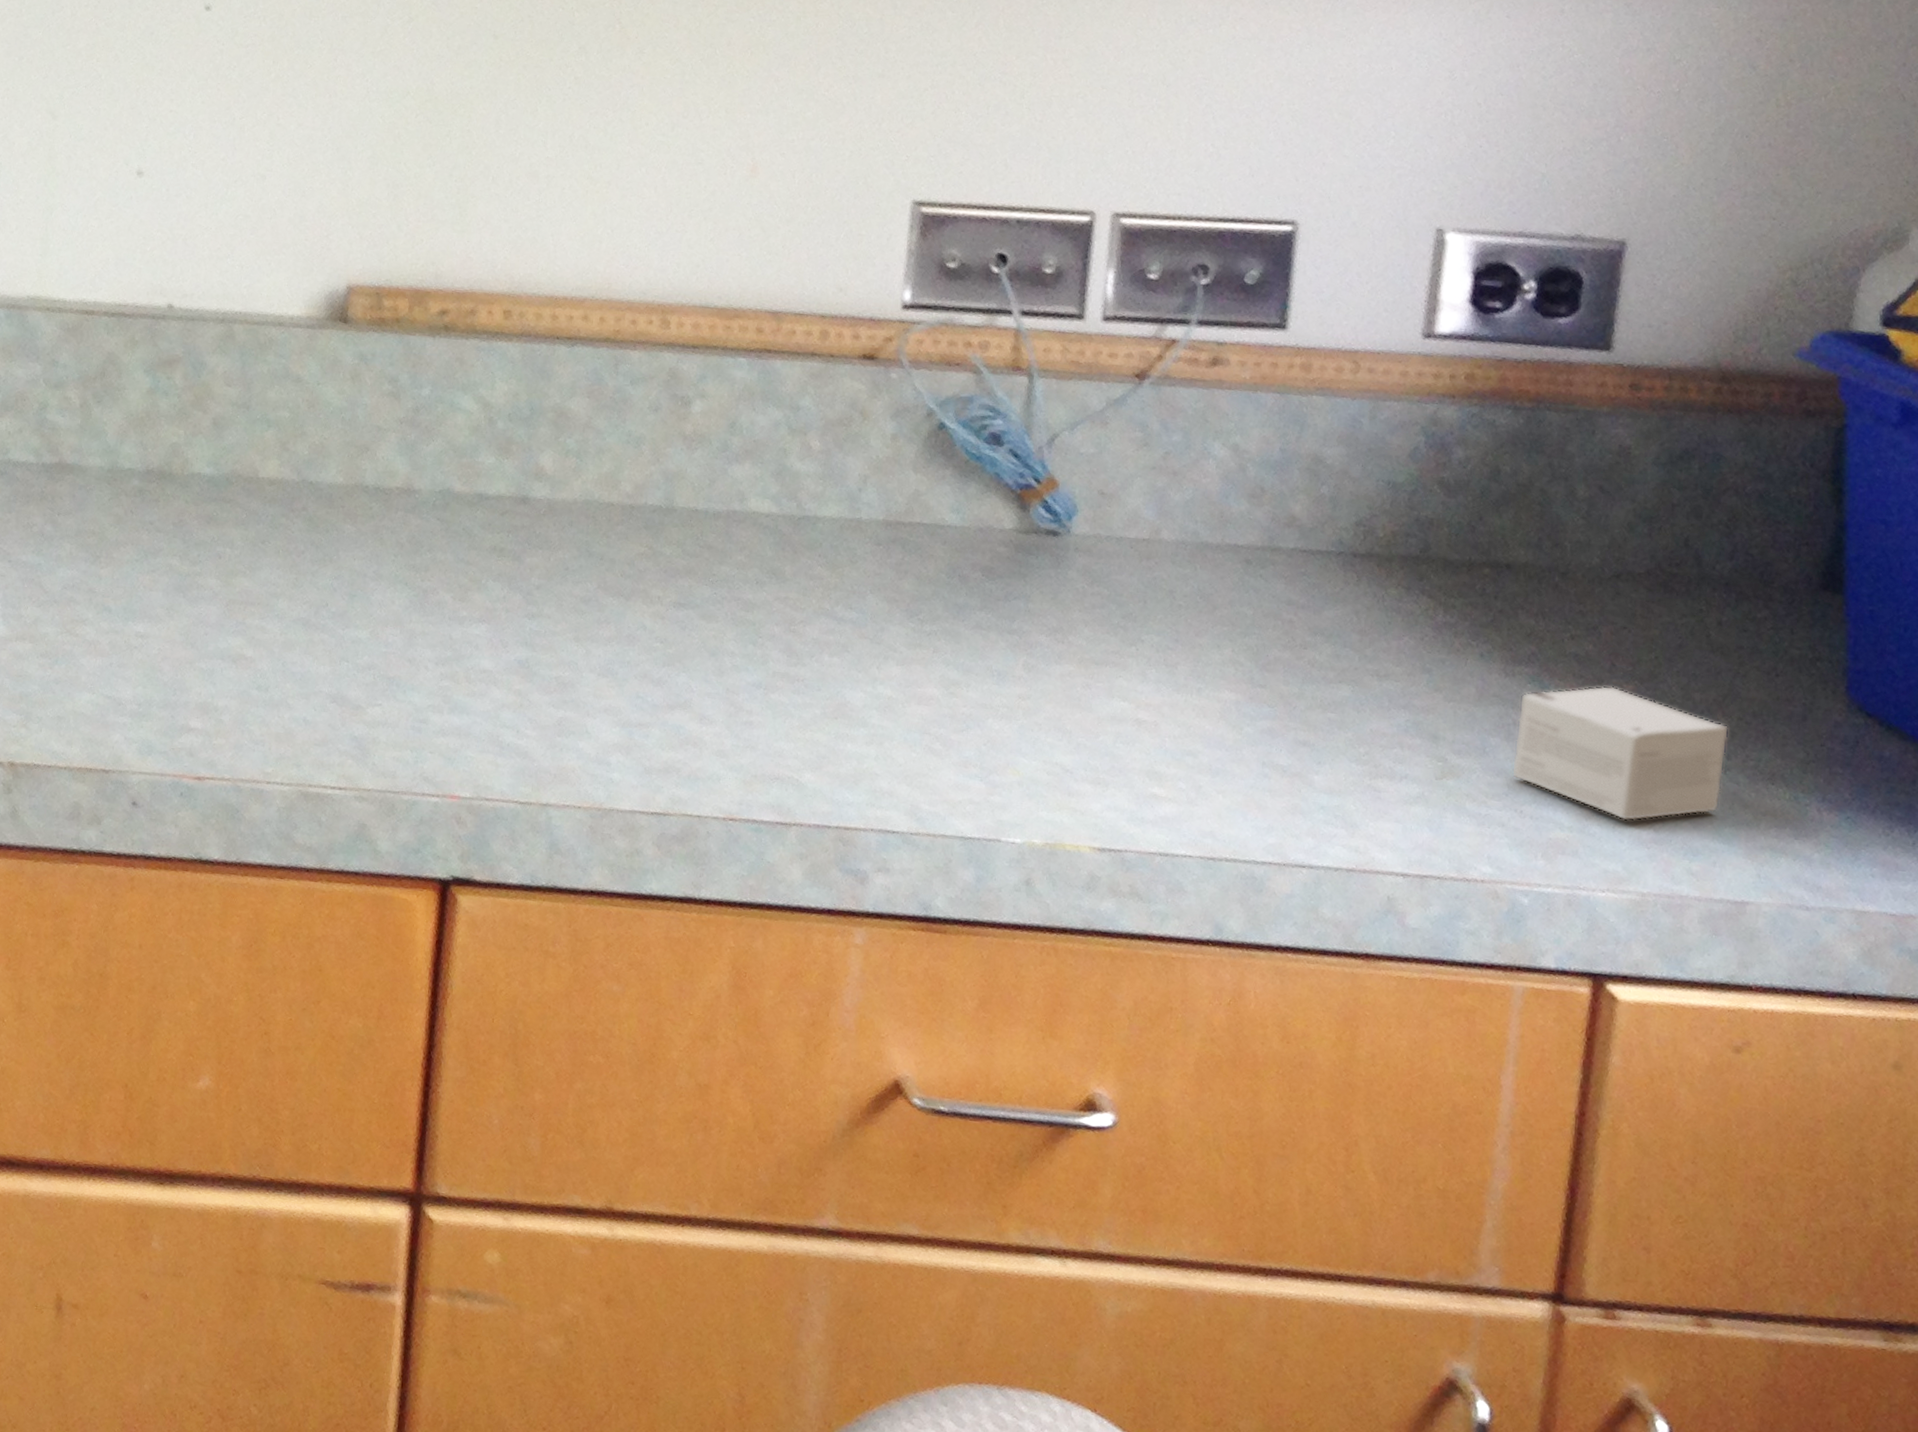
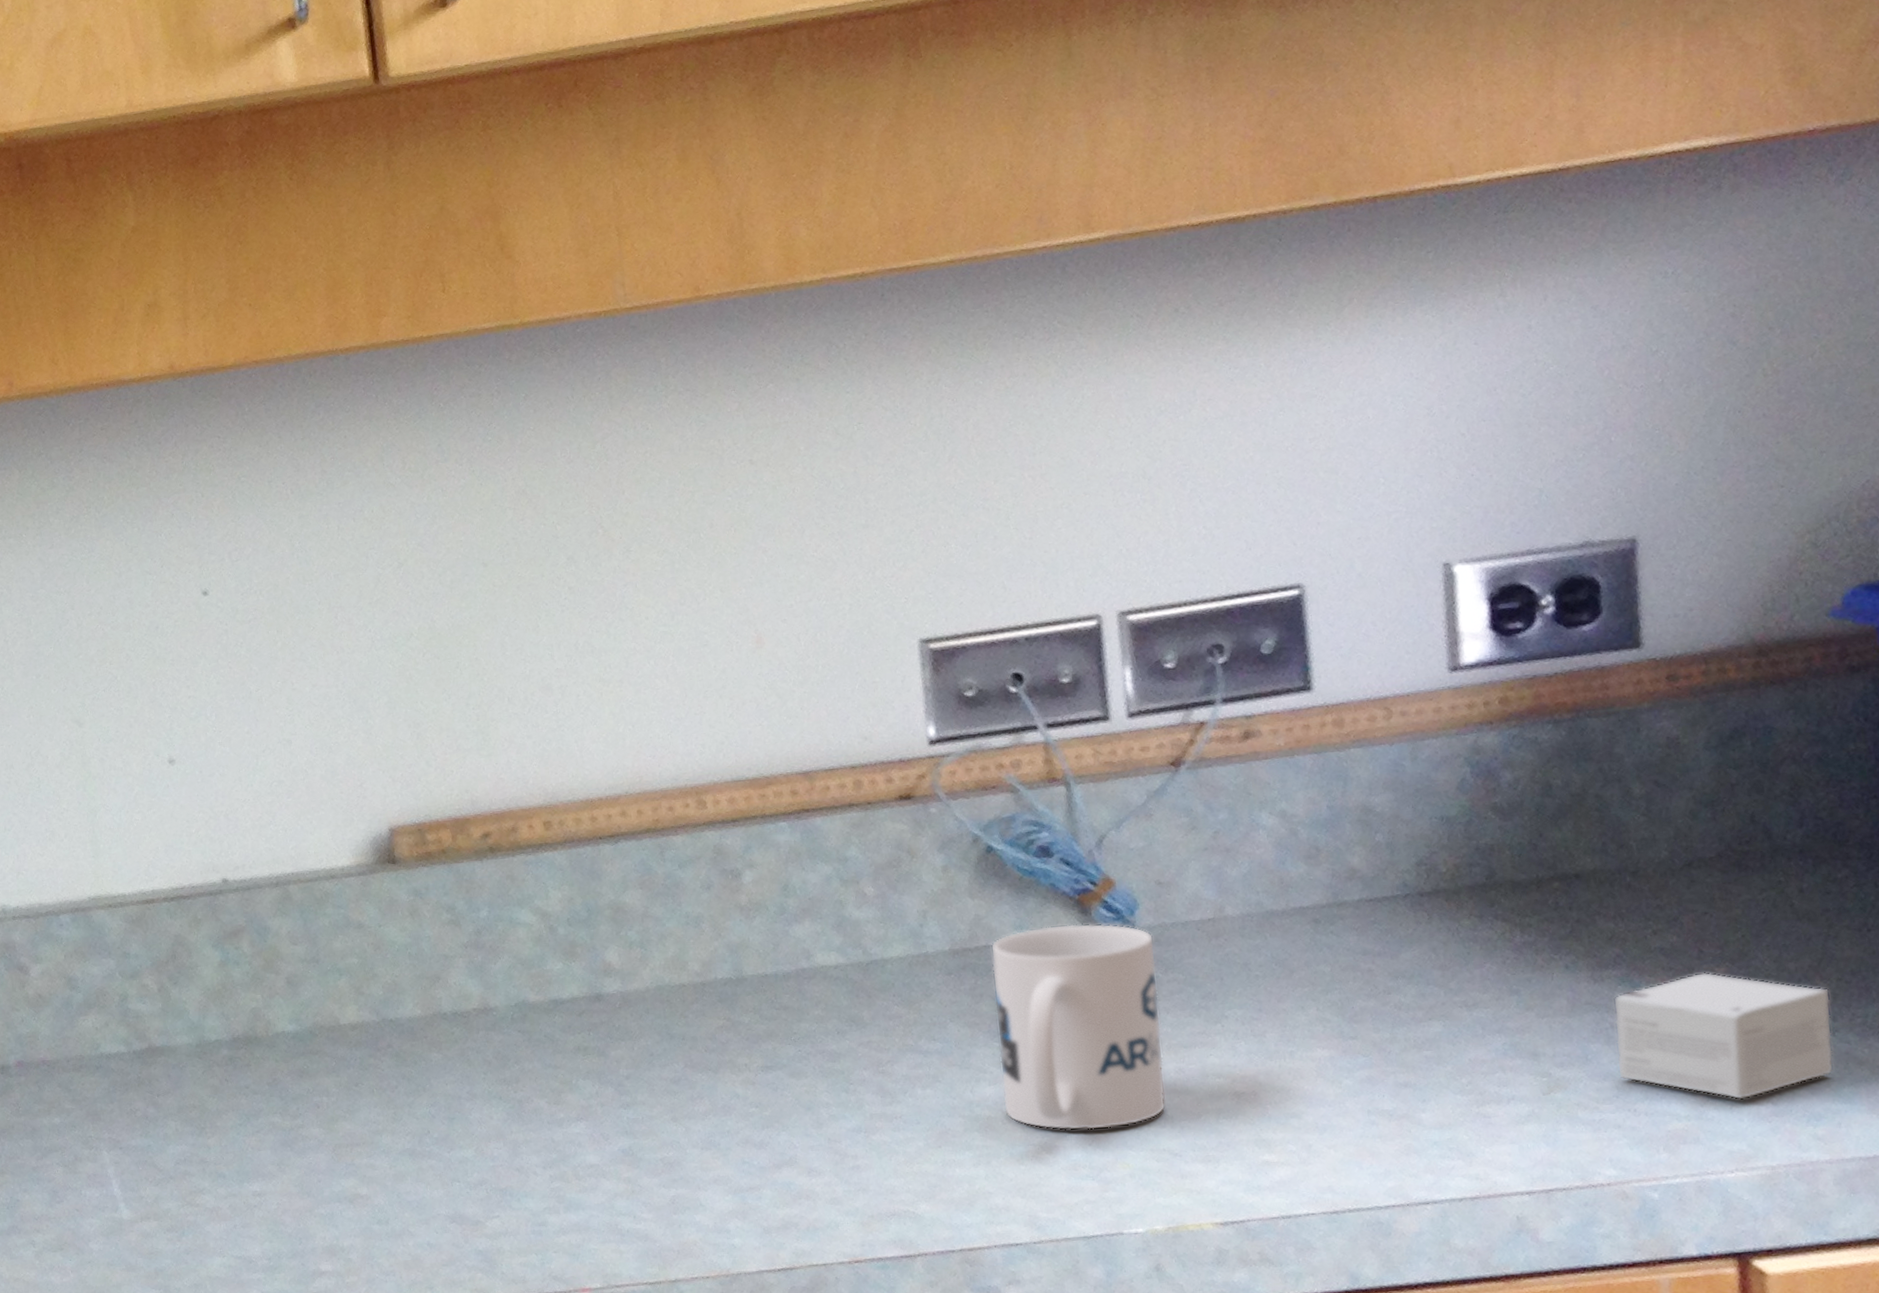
mug: none [906,514,1087,733] -> present [990,923,1167,1131]

